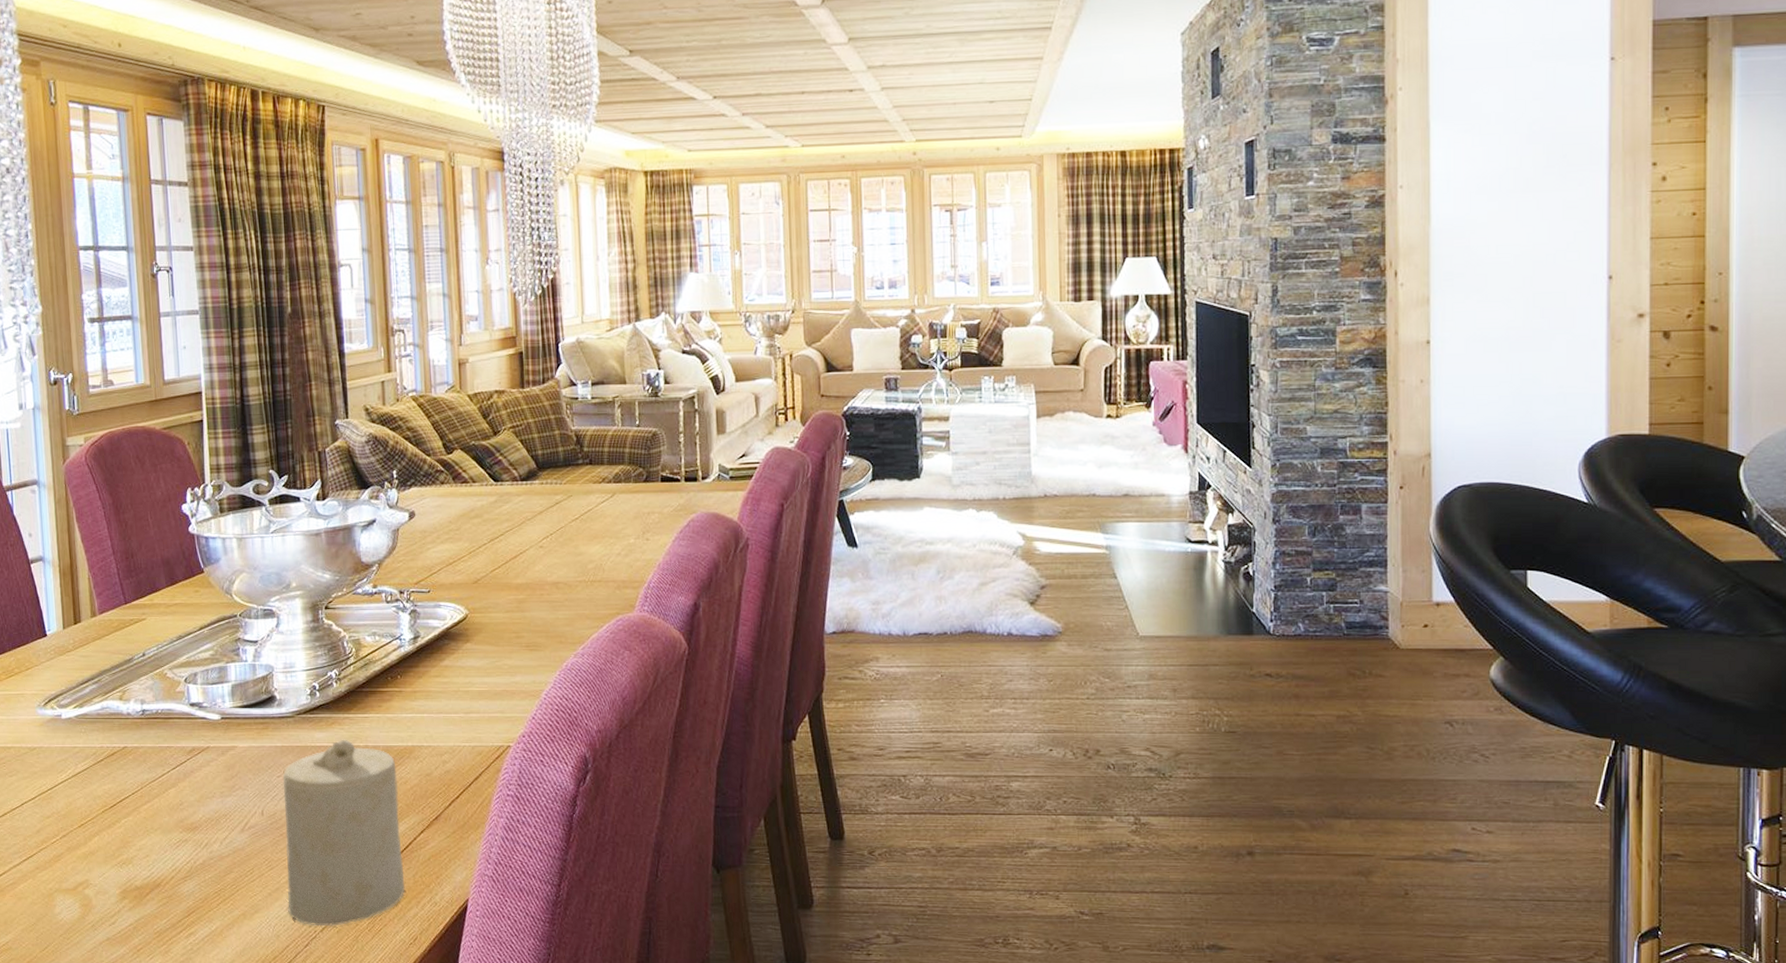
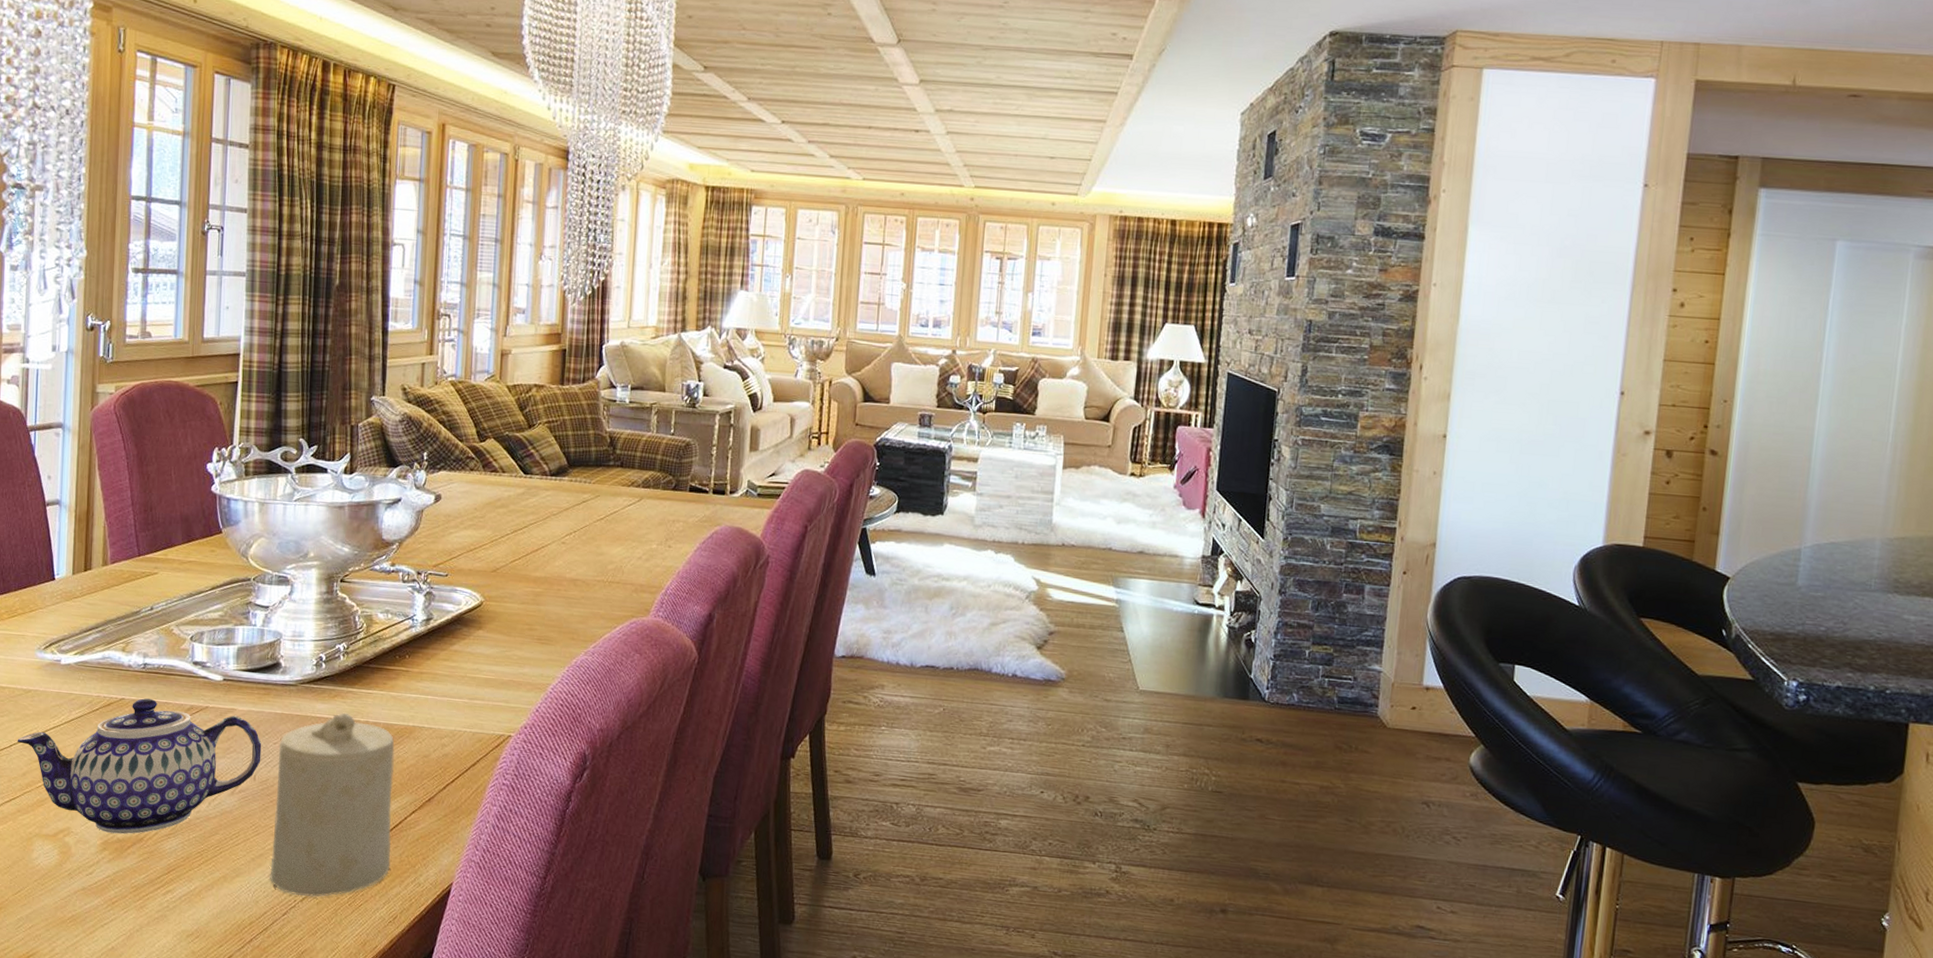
teapot: none [28,745,267,882] -> present [17,698,262,834]

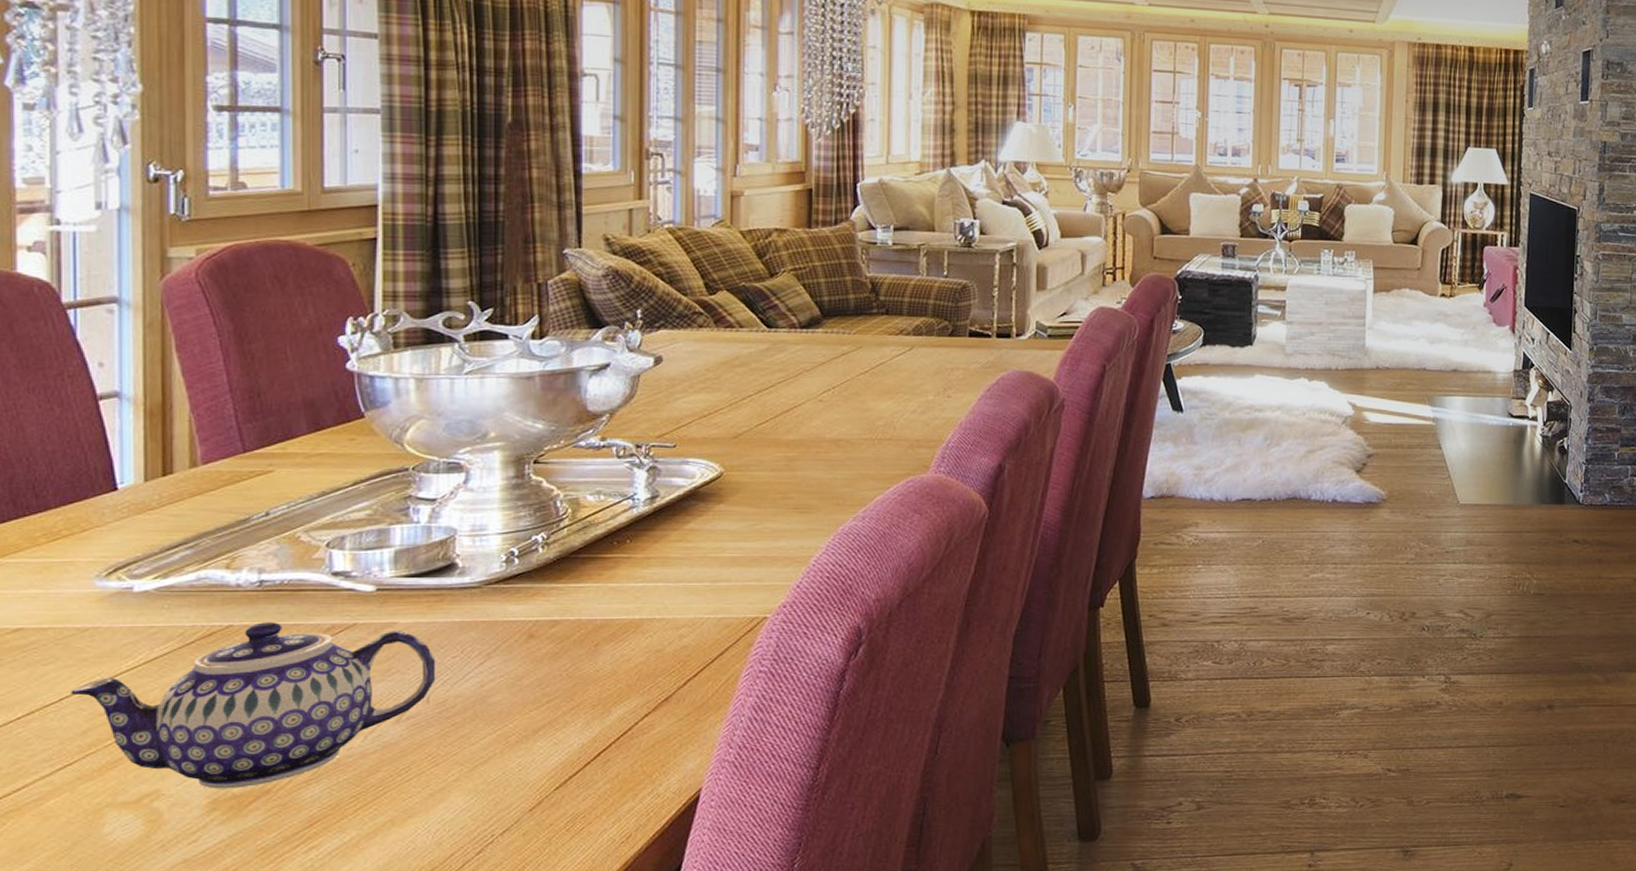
candle: present [270,712,395,897] -> none [456,612,619,829]

